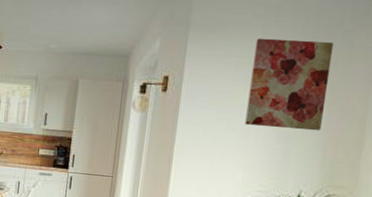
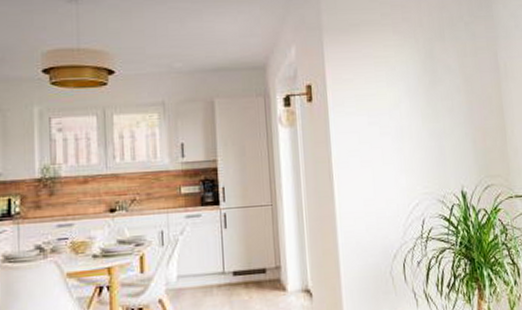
wall art: present [245,38,334,131] -> none [389,34,466,127]

